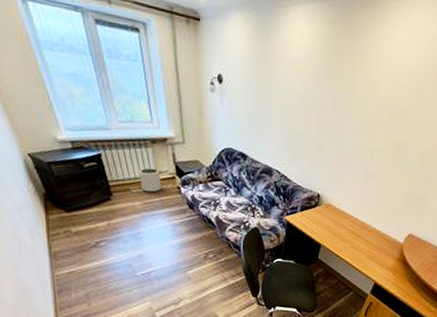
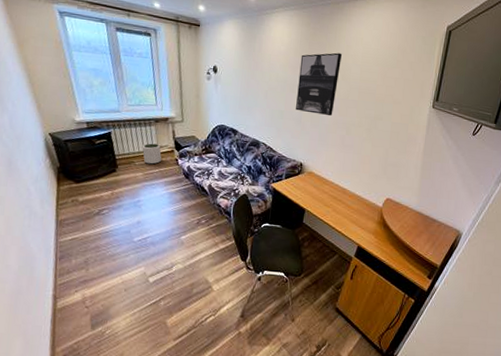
wall art: none [314,61,373,141] -> present [296,52,343,116]

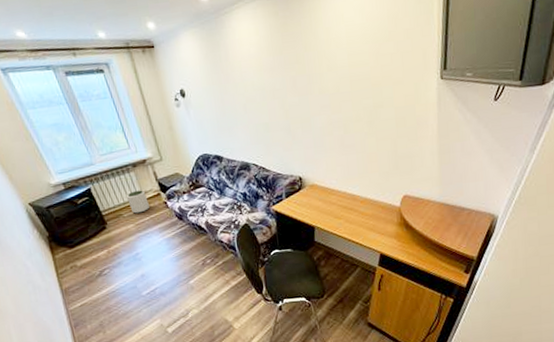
wall art: present [296,52,343,116] -> none [275,39,325,119]

